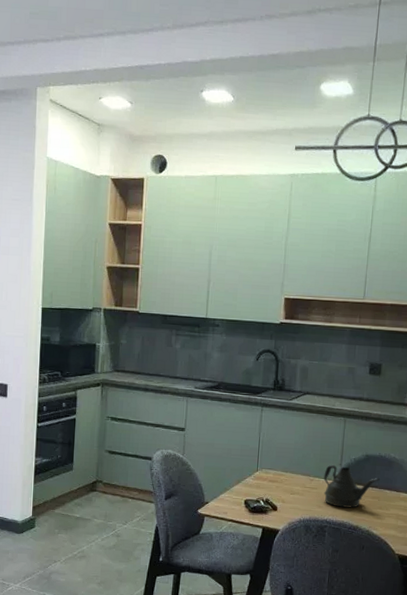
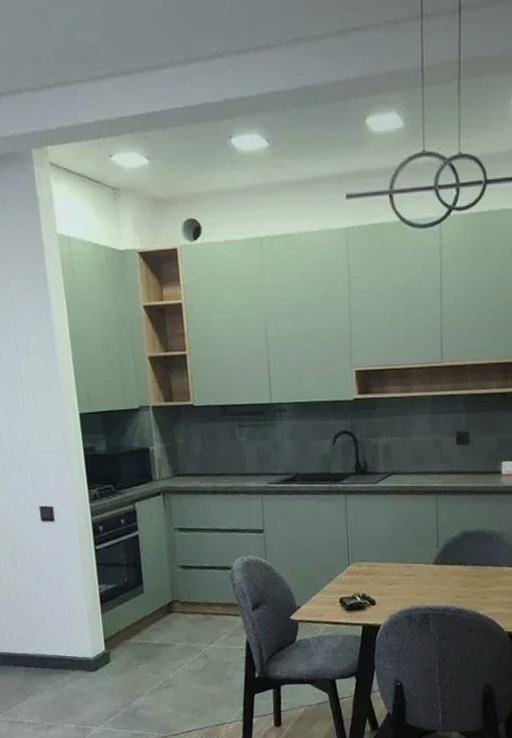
teapot: present [323,464,380,508] -> none [421,547,480,592]

